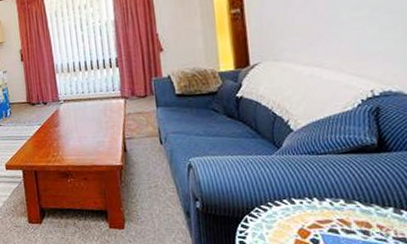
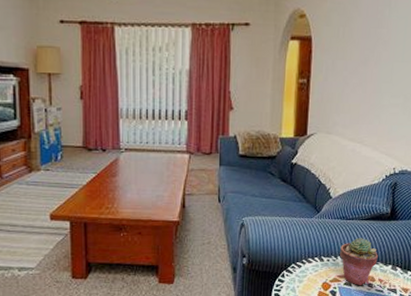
potted succulent: none [314,175,371,233] -> present [339,238,378,285]

